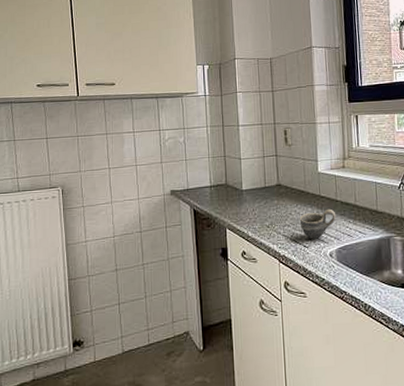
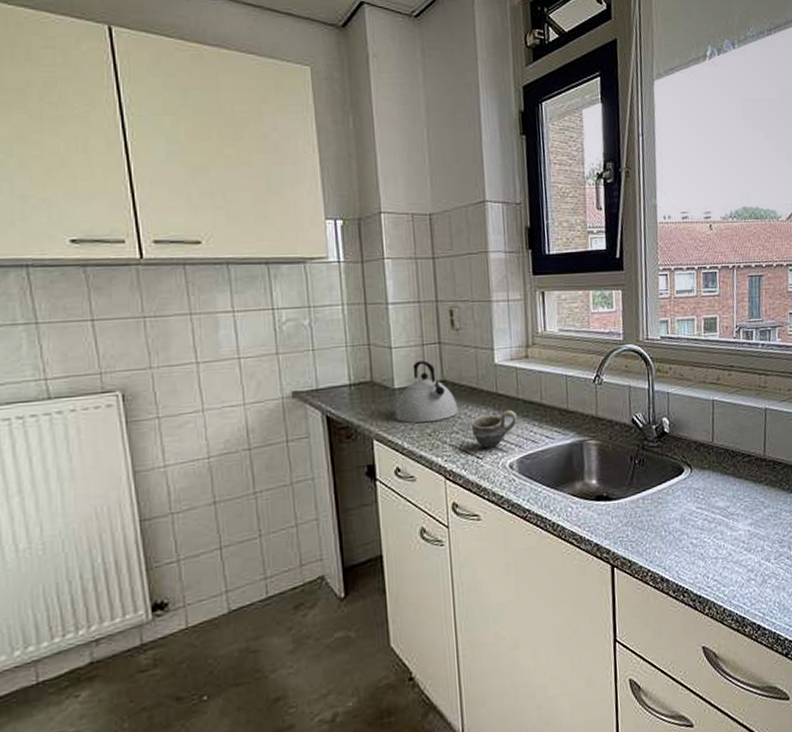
kettle: none [242,169,290,217] -> present [394,360,459,423]

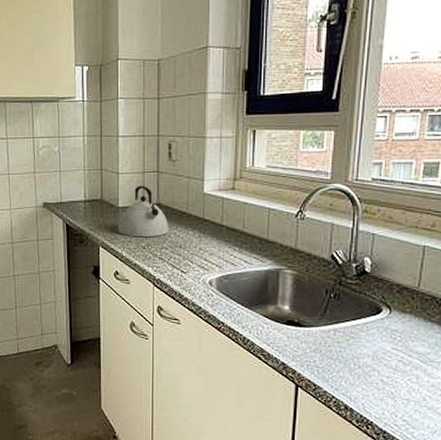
cup: present [470,409,518,448] -> none [178,233,220,265]

